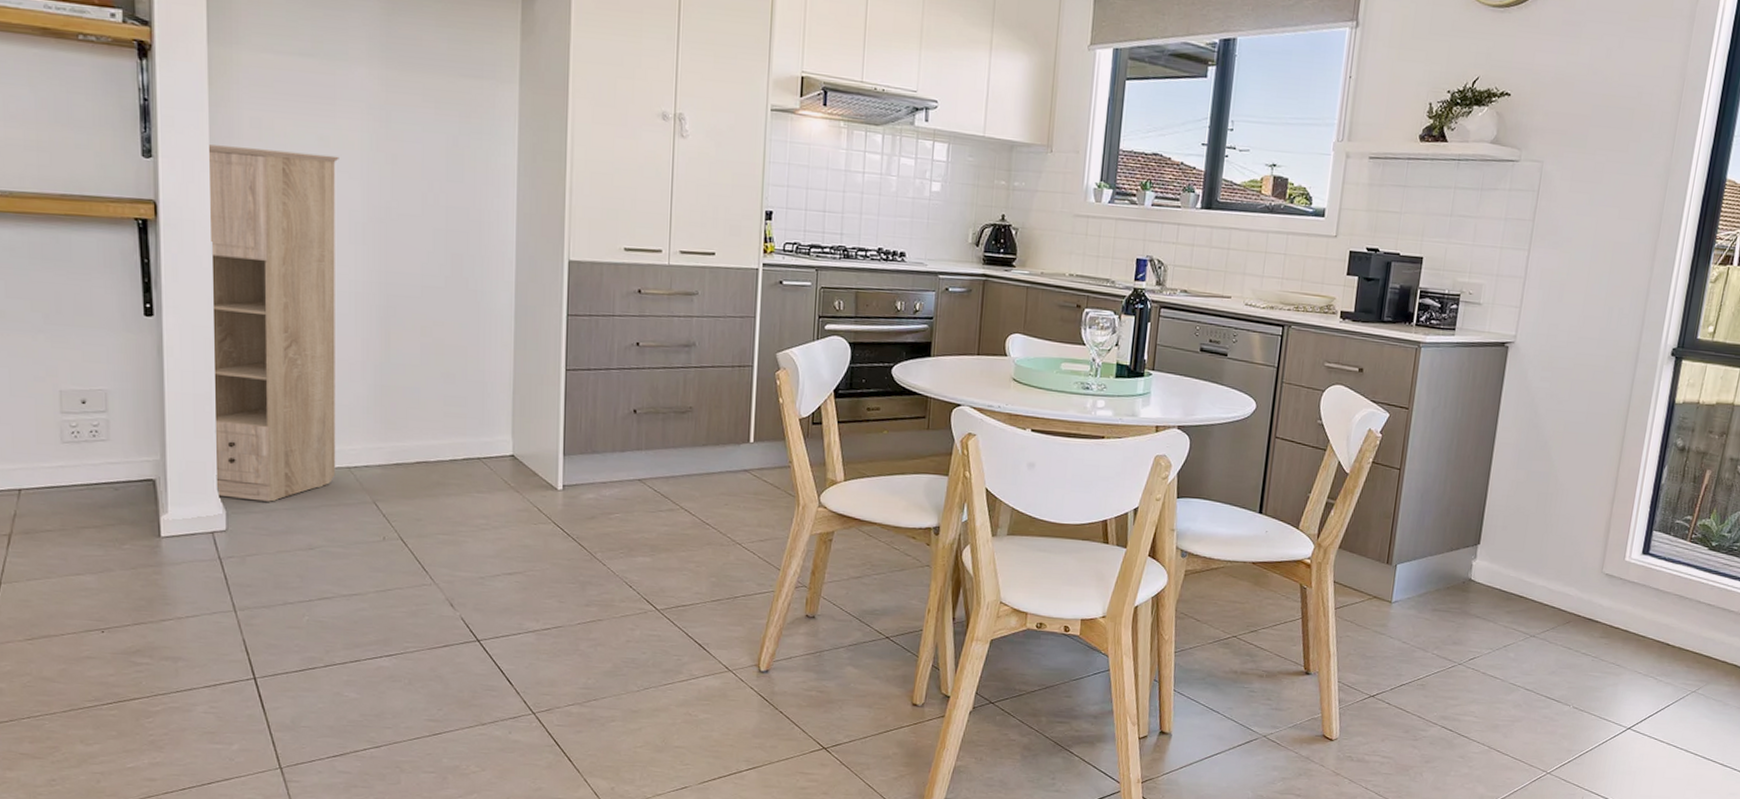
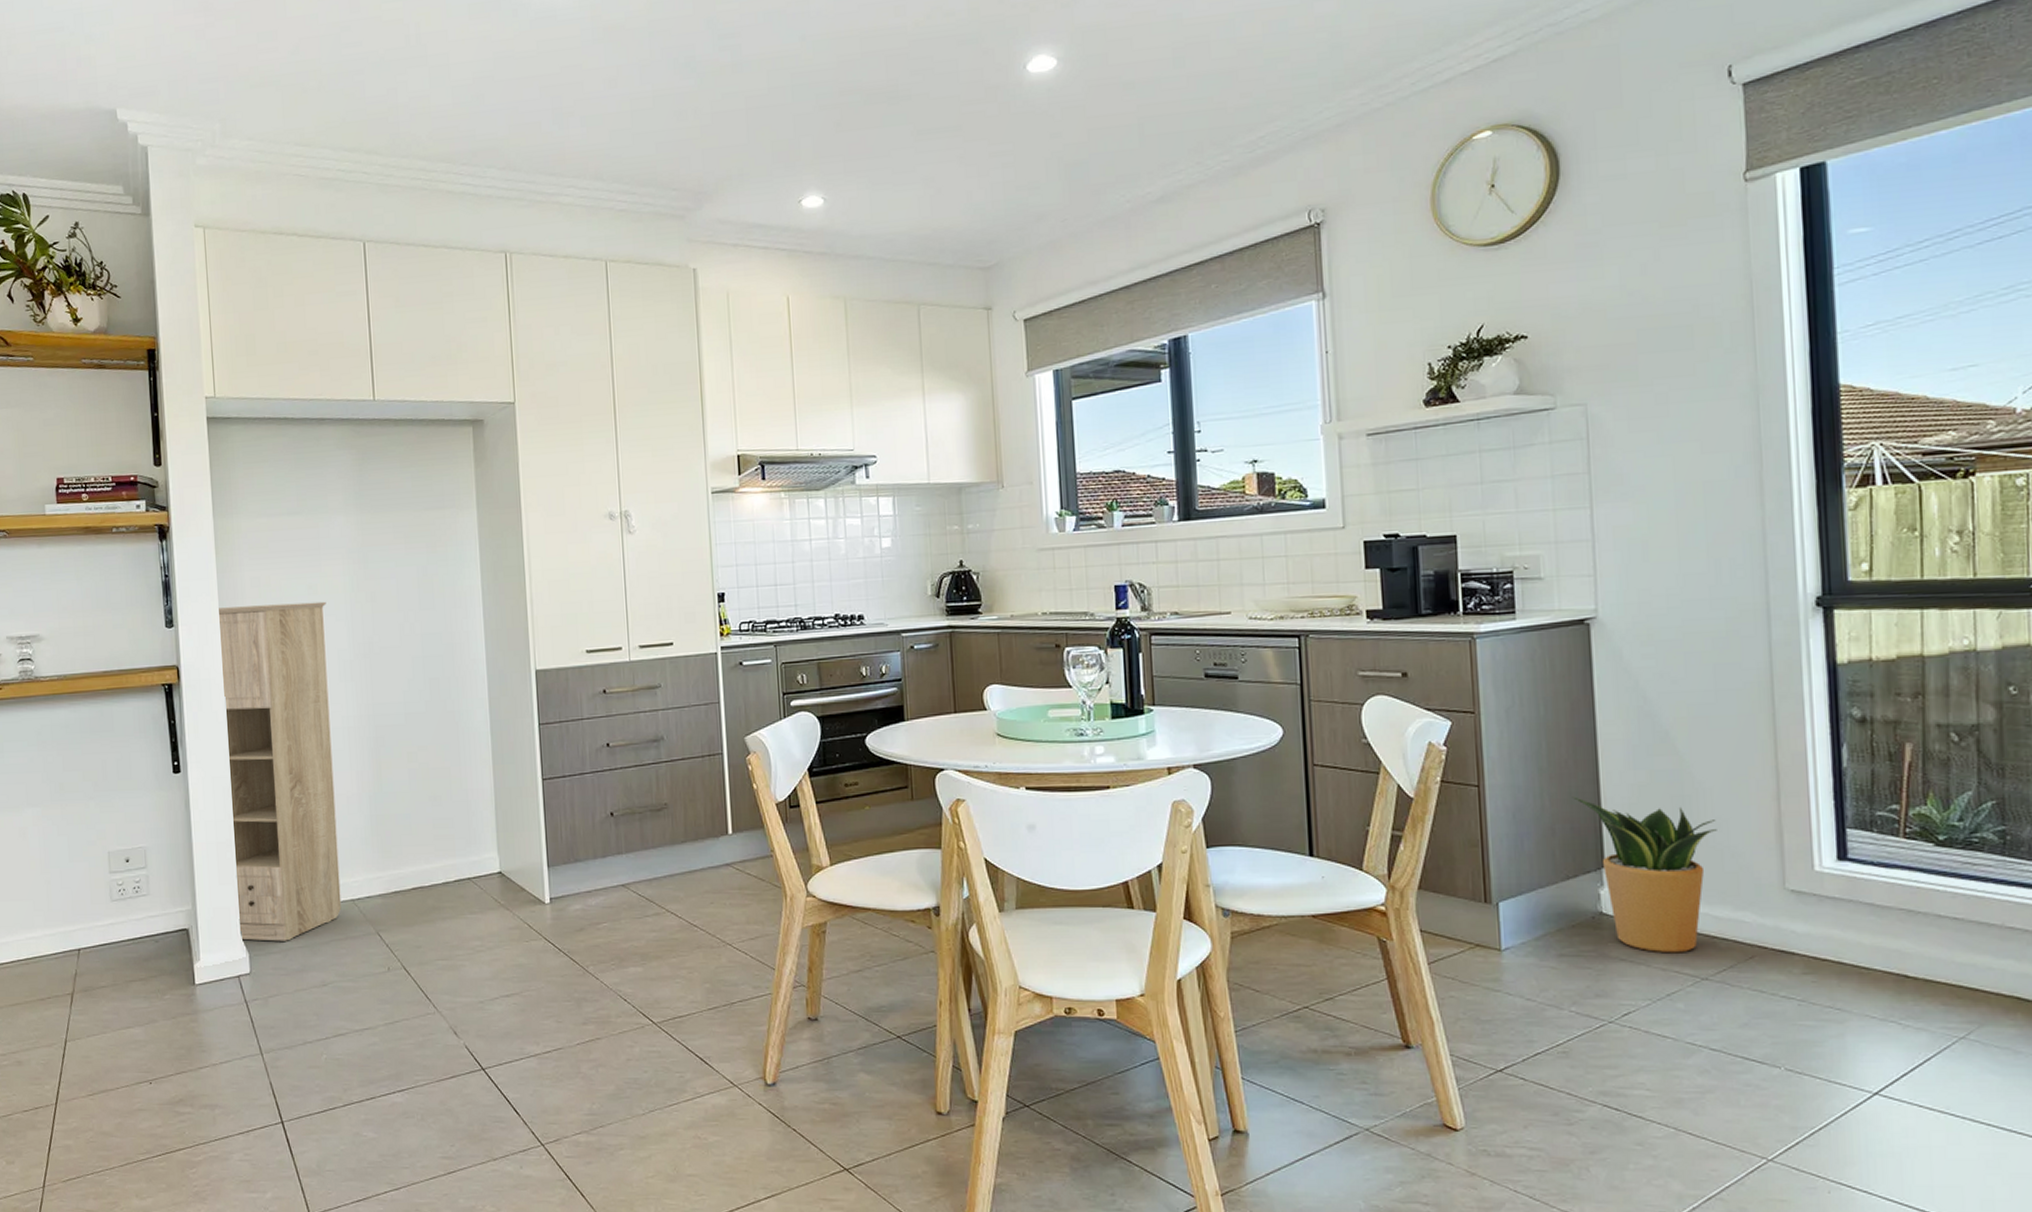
potted plant: none [1467,485,1566,615] -> present [1572,796,1717,954]

